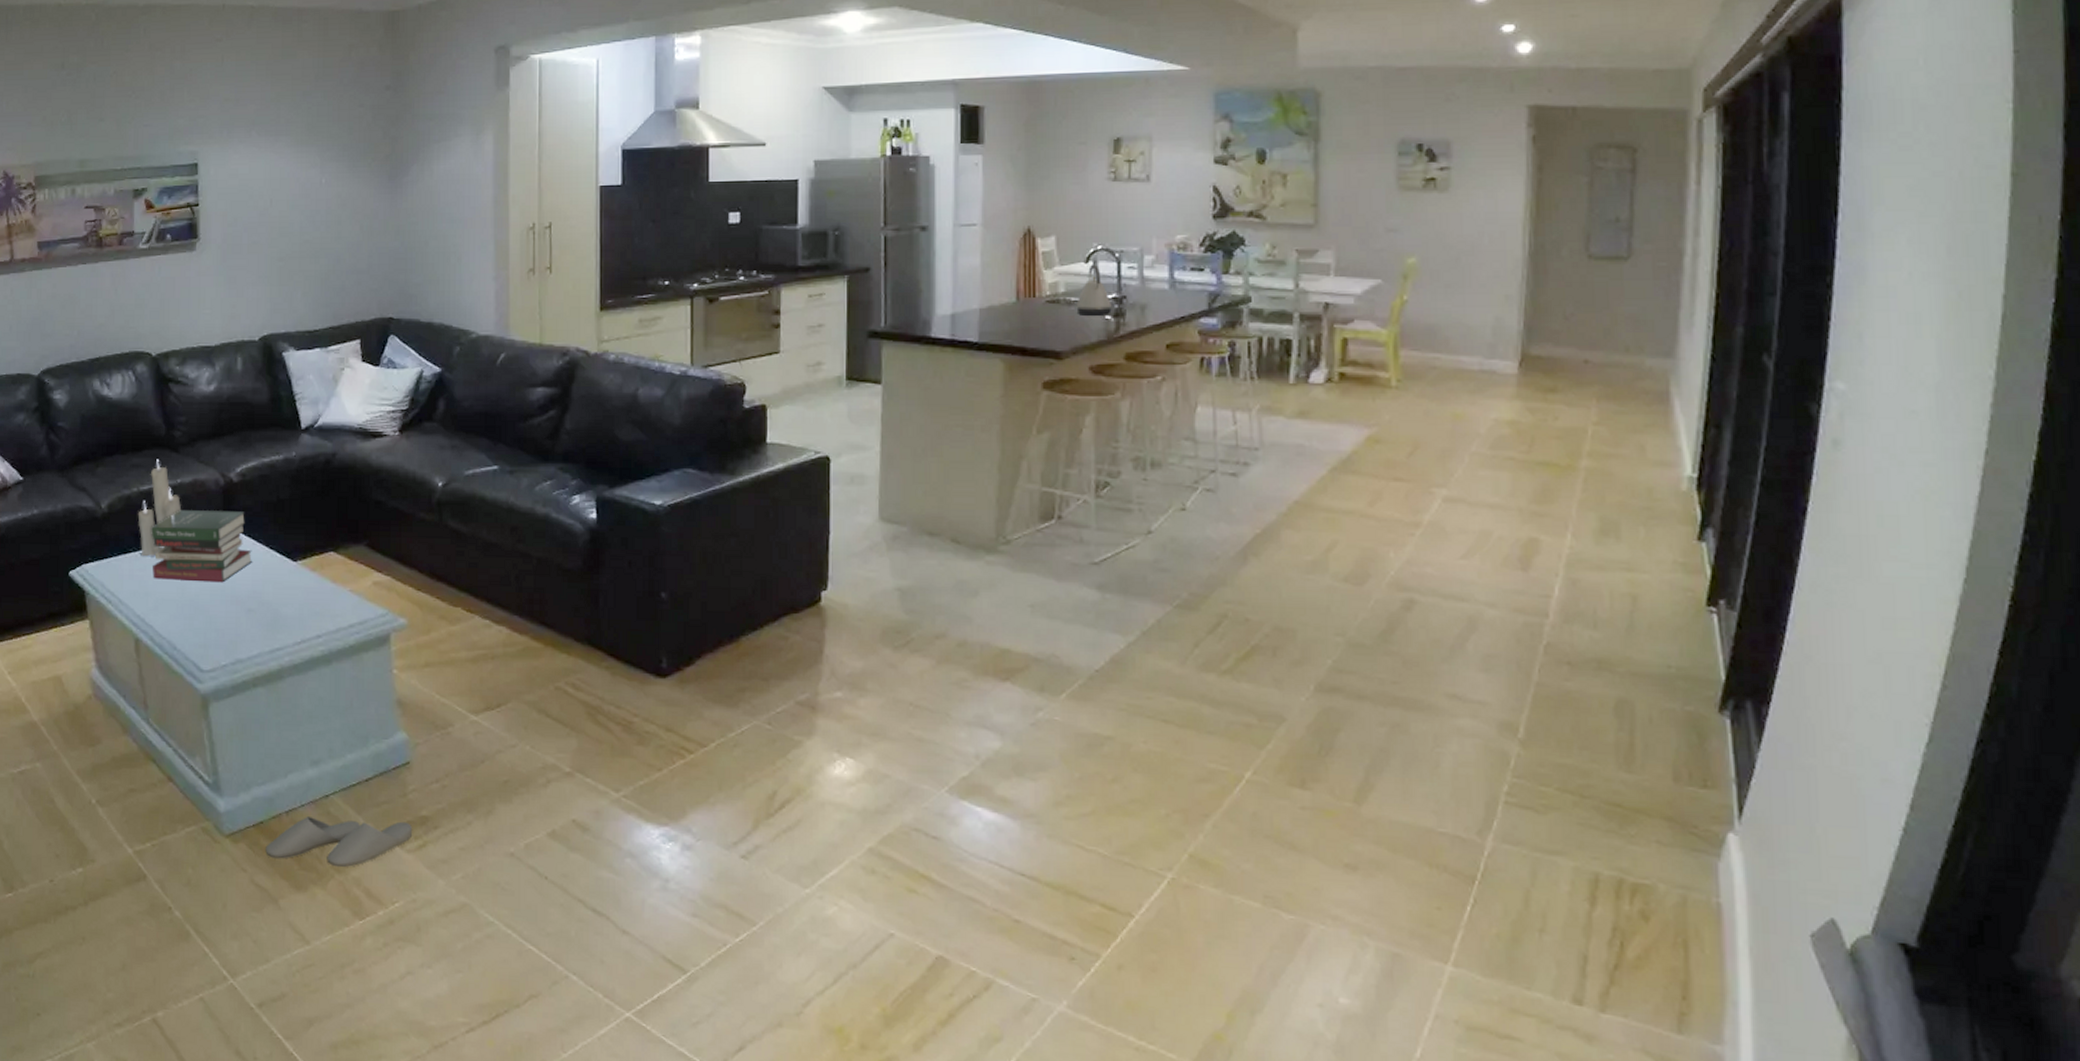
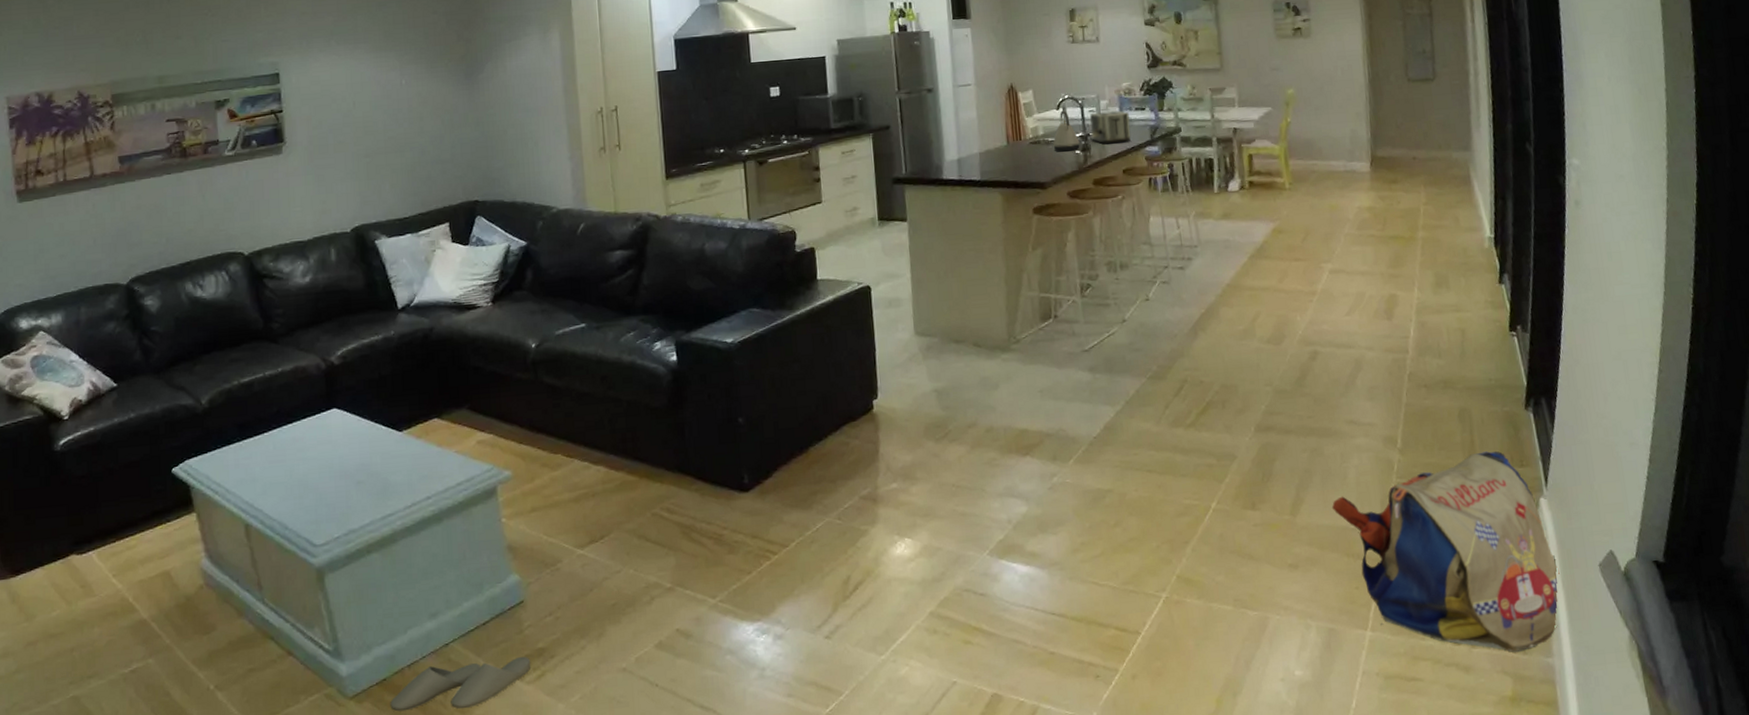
candle: present [137,459,181,557] -> none [240,351,284,446]
books: present [150,510,252,583] -> none [253,391,358,465]
toaster: none [1127,269,1183,311] -> present [1089,110,1131,145]
backpack: none [1413,760,1747,1029] -> present [1331,451,1560,652]

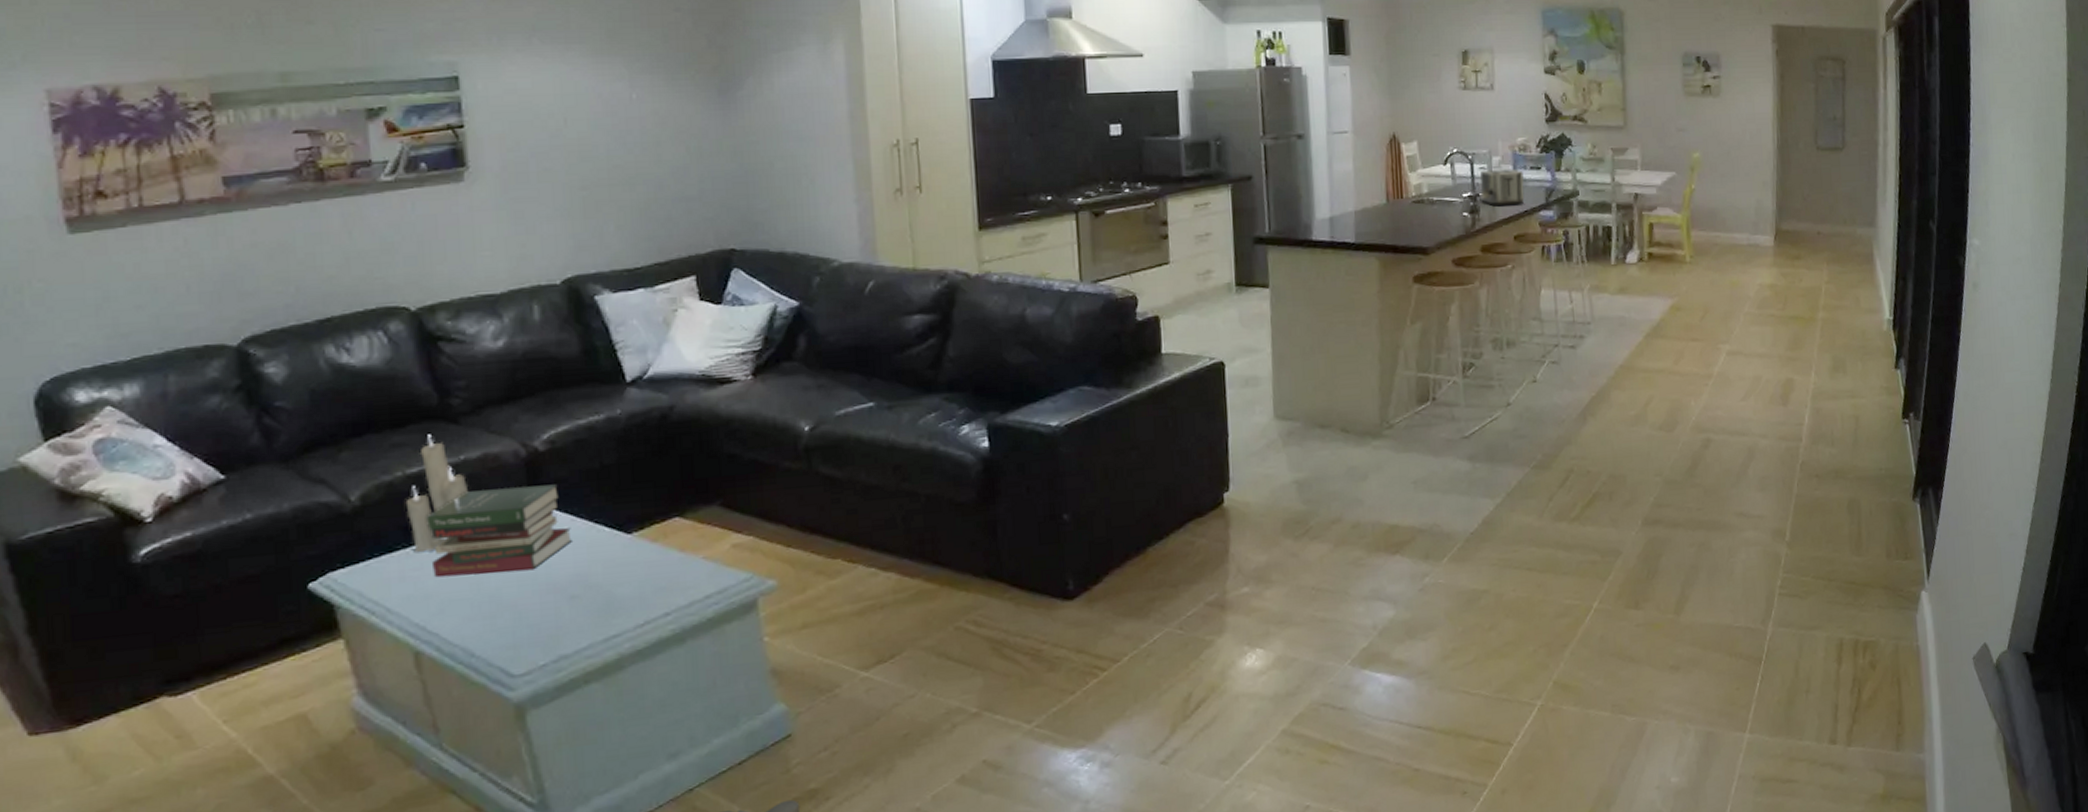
candle: none [240,351,284,446] -> present [405,434,468,554]
books: none [253,391,358,465] -> present [425,484,572,577]
kettle: present [1053,110,1080,153] -> none [1438,166,1468,214]
backpack: present [1331,451,1560,652] -> none [1716,544,1935,749]

